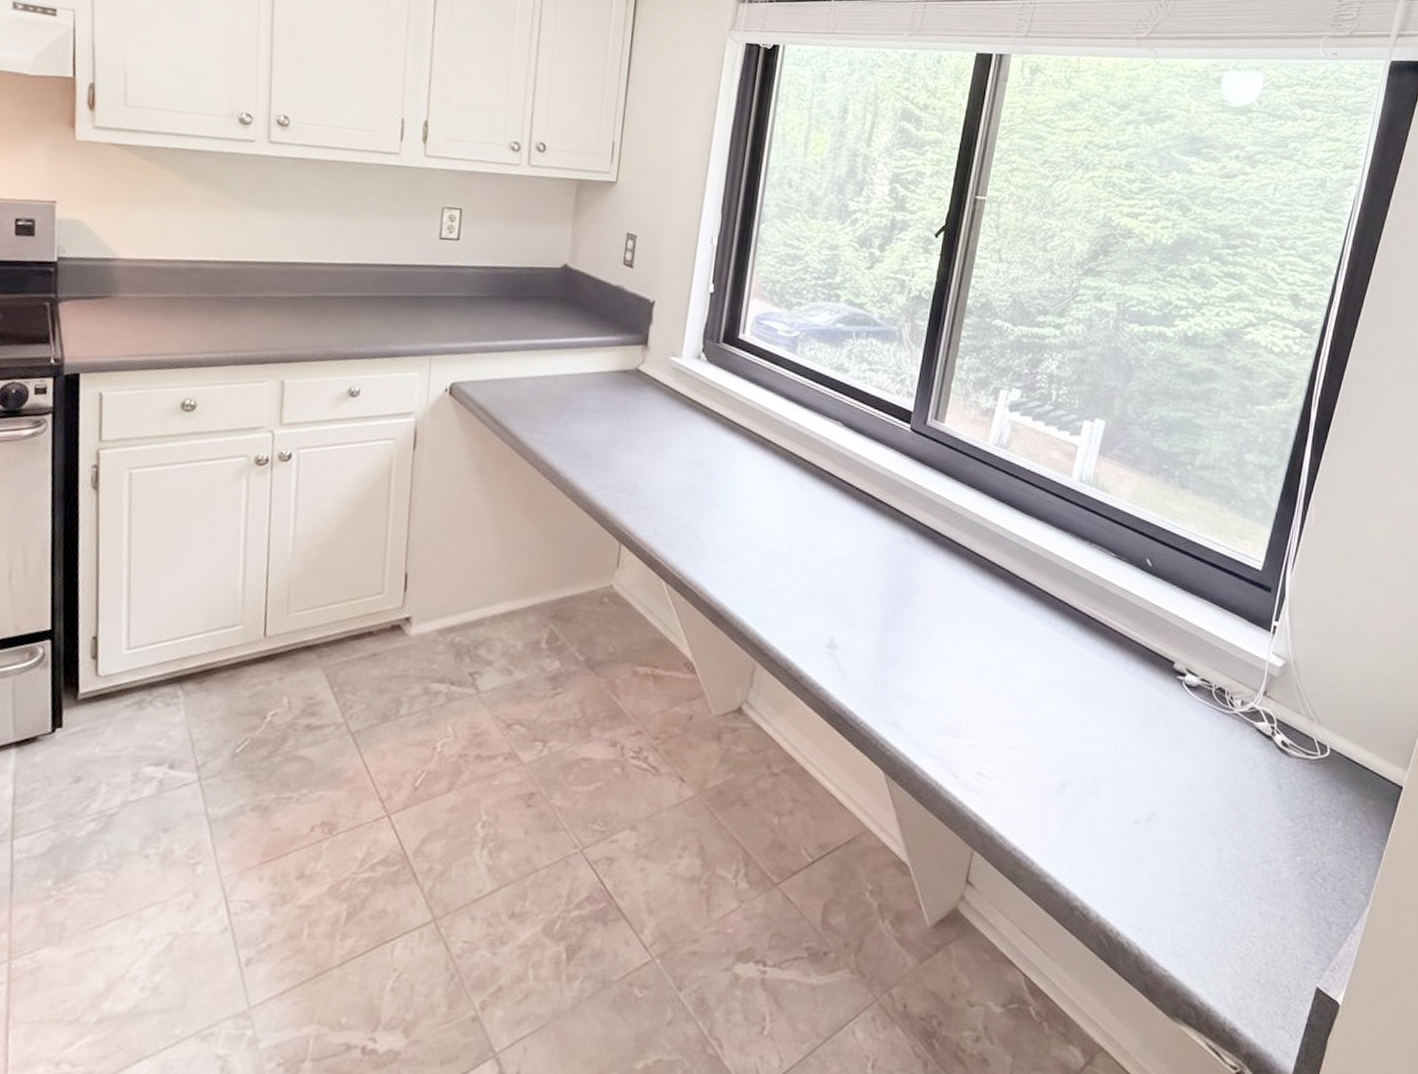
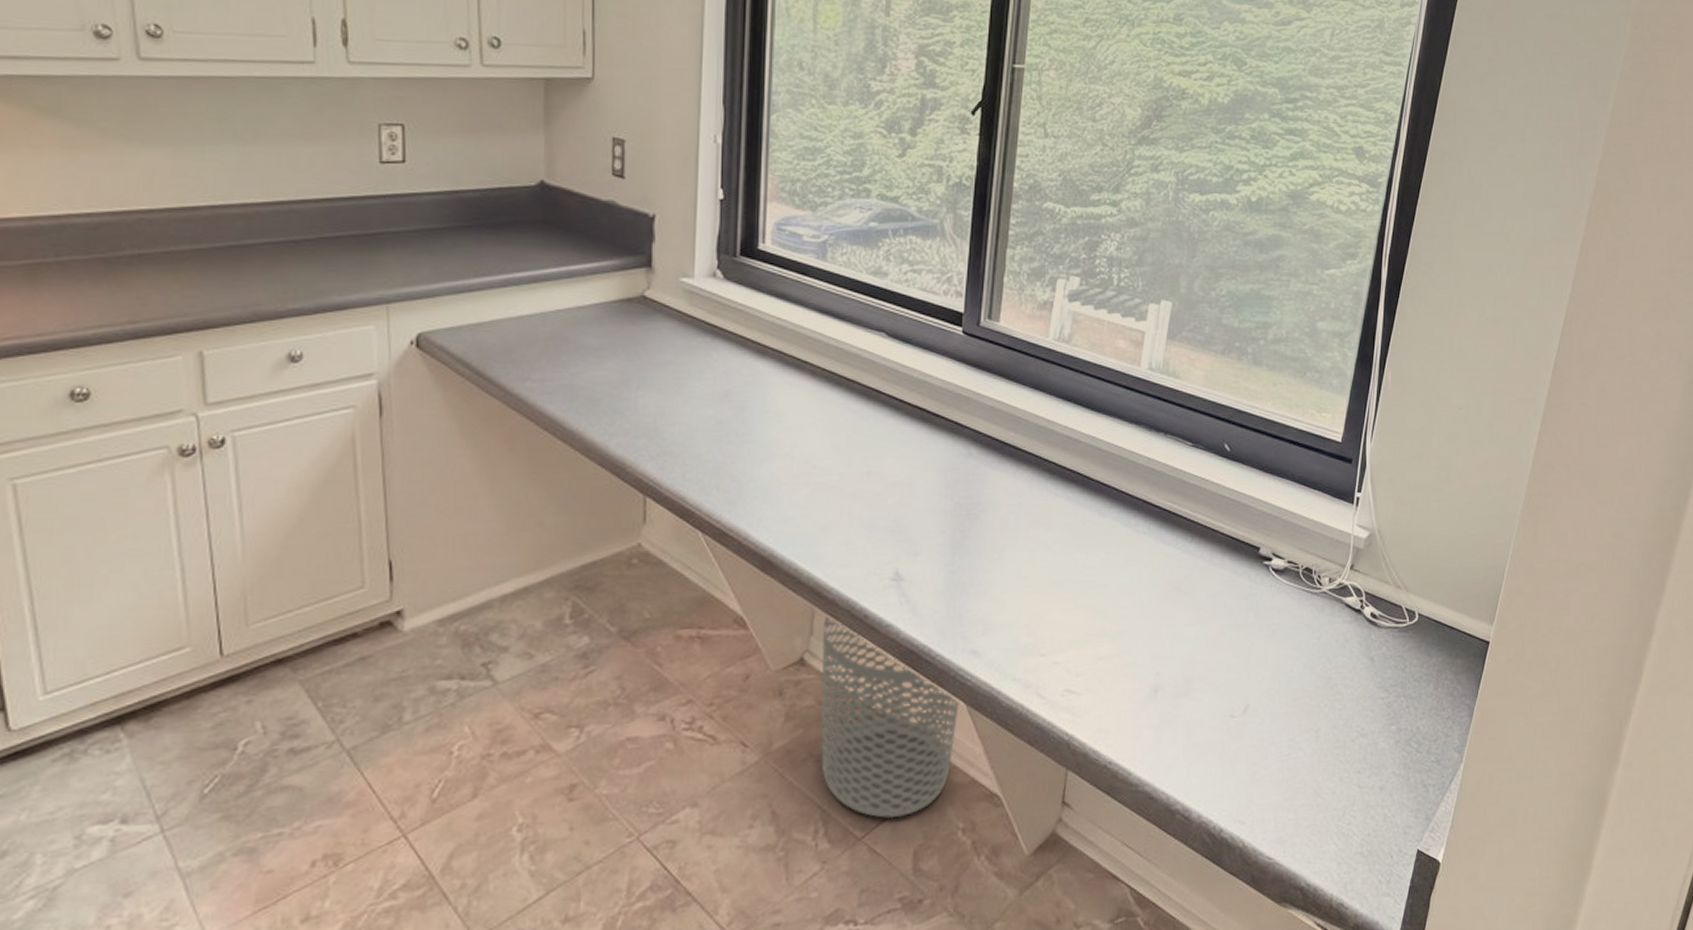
waste bin: none [747,670,878,870] -> present [820,614,959,819]

